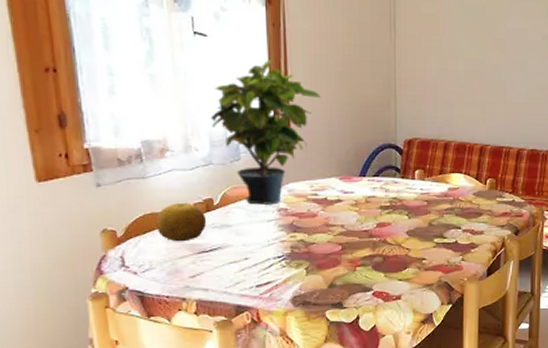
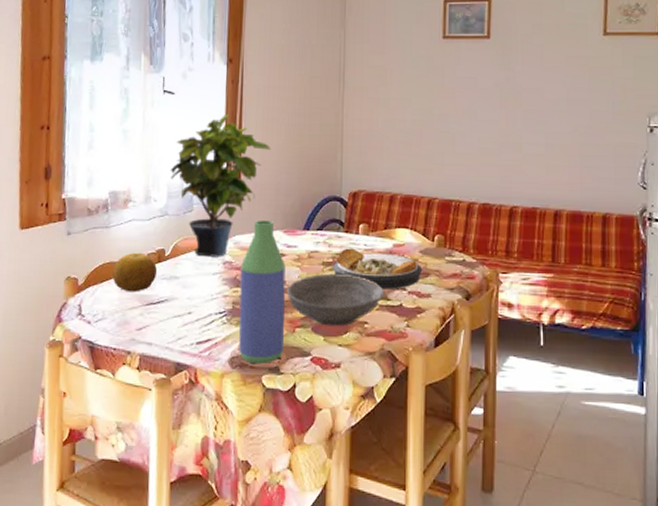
bottle: none [297,168,346,302] -> present [239,221,286,365]
bowl: none [345,216,441,264] -> present [286,273,385,327]
plate: none [390,193,476,229] -> present [332,248,423,289]

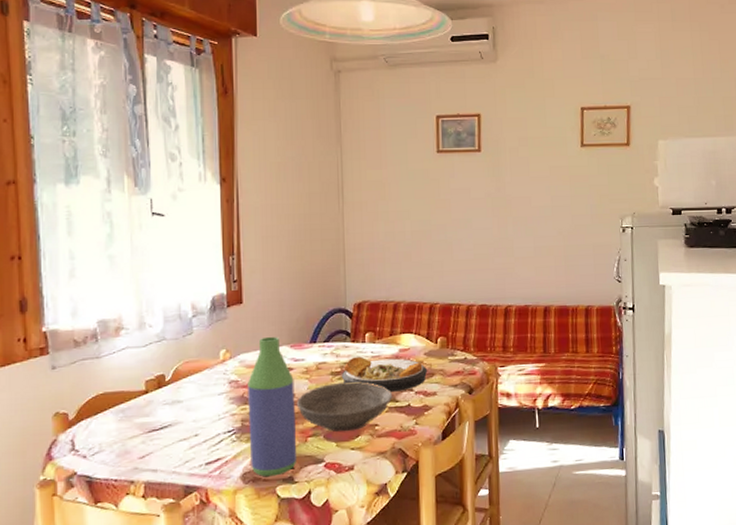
fruit: present [112,252,158,292] -> none [108,380,158,422]
potted plant: present [170,113,272,257] -> none [165,233,273,378]

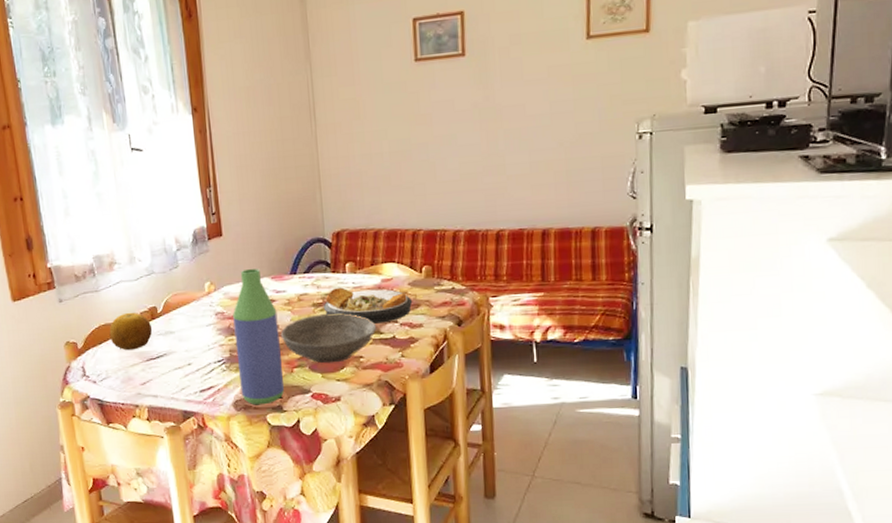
fruit: none [108,380,158,422] -> present [109,312,153,351]

